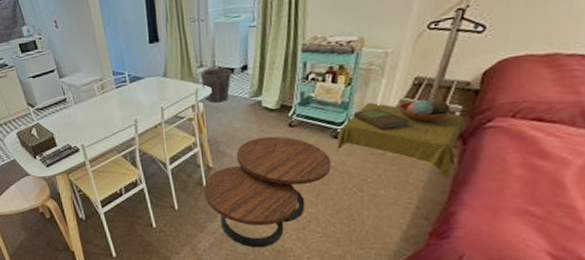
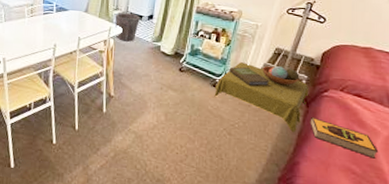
coffee table: present [203,136,331,248] -> none [102,76,209,175]
hardback book: none [468,155,570,195] -> present [310,116,379,159]

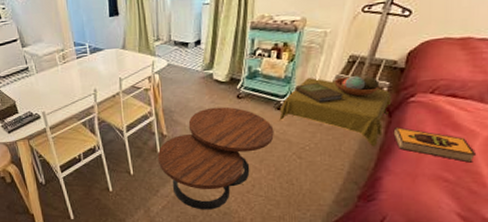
coffee table: none [102,76,209,175] -> present [157,106,274,210]
waste bin: present [115,13,140,42] -> none [157,42,186,75]

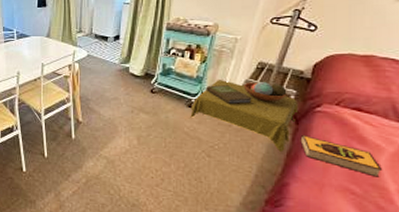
coffee table: present [157,106,274,210] -> none [71,99,185,200]

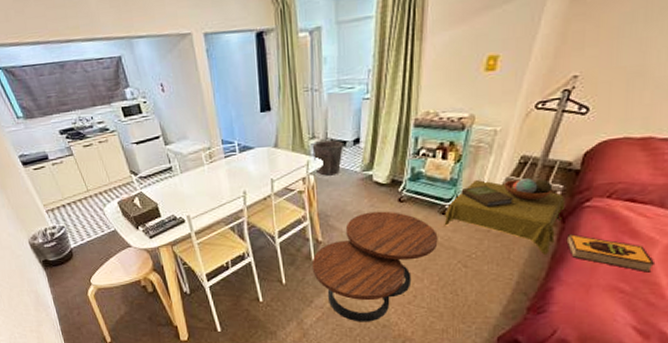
coffee table: none [71,99,185,200] -> present [311,211,438,322]
waste bin: none [79,35,105,65] -> present [312,140,343,176]

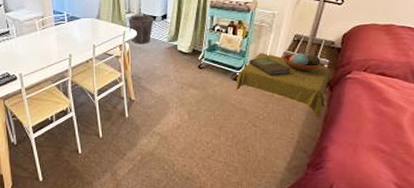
coffee table: present [311,211,438,322] -> none [125,75,232,174]
hardback book: present [566,233,656,273] -> none [334,100,407,135]

